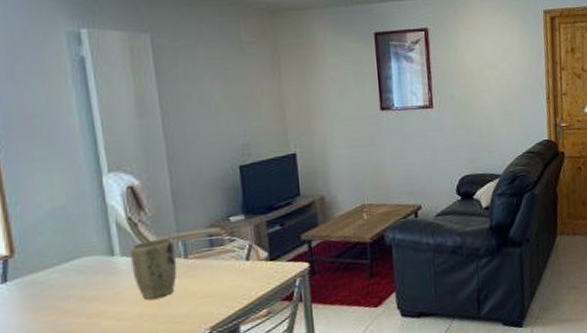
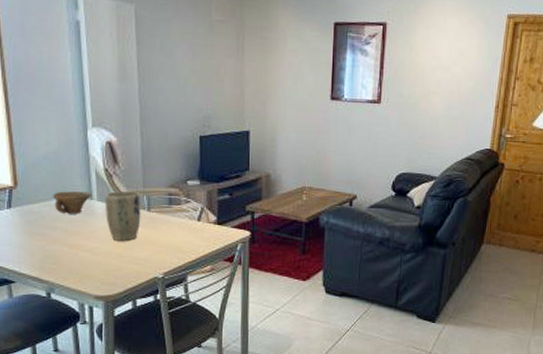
bowl: none [61,247,114,279] -> present [52,191,92,214]

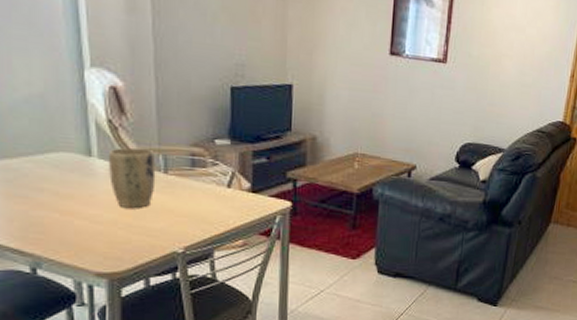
bowl: present [52,191,92,214] -> none [36,144,91,174]

